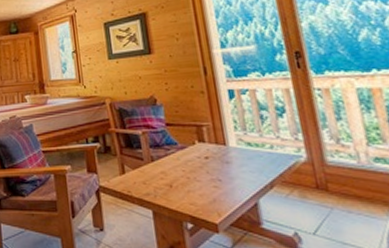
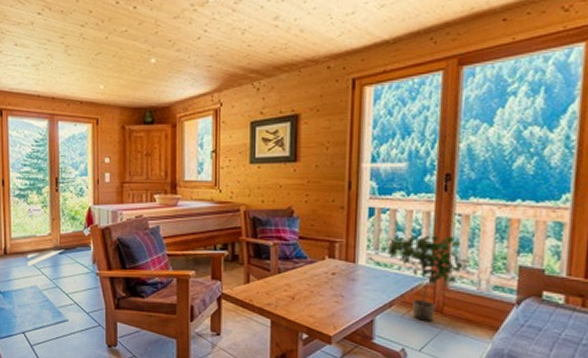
potted plant: none [248,110,342,200] -> present [381,235,469,321]

